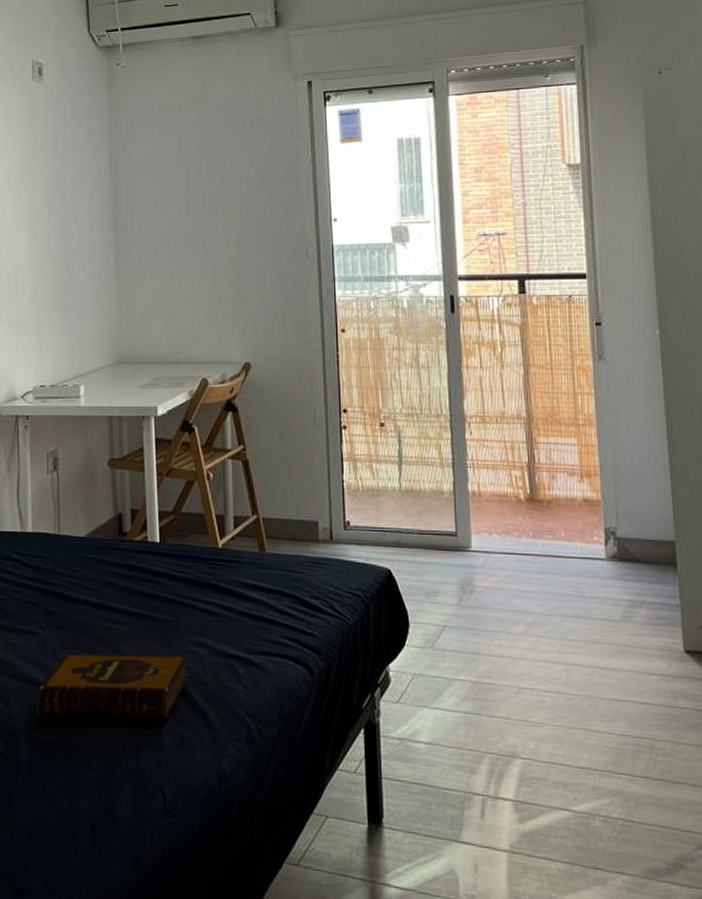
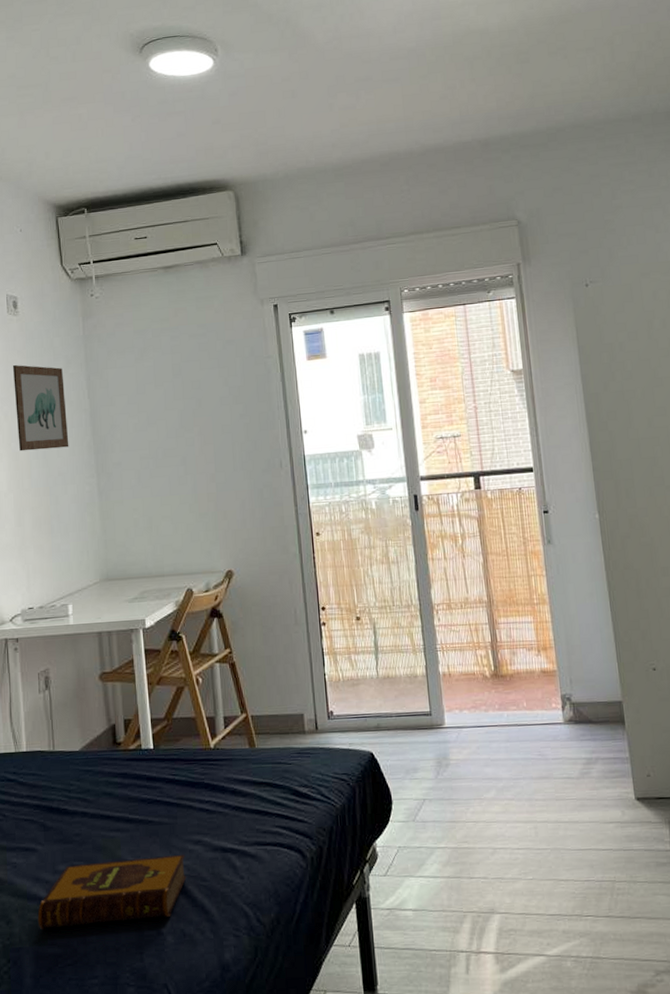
wall art: none [35,134,88,224] -> present [12,365,69,452]

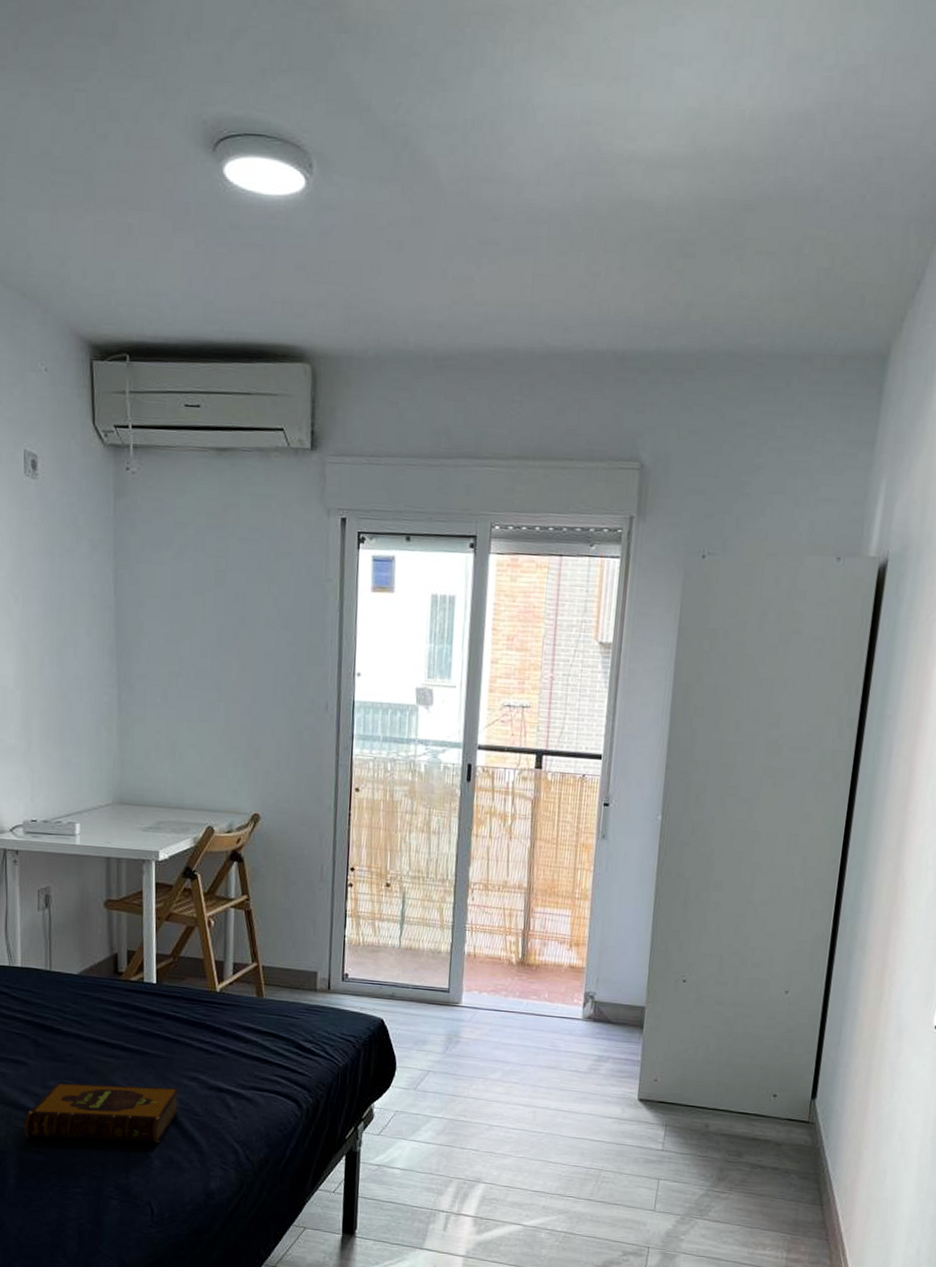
wall art: present [12,365,69,452] -> none [27,540,89,649]

